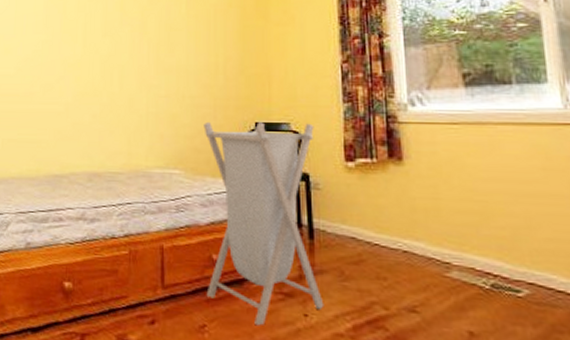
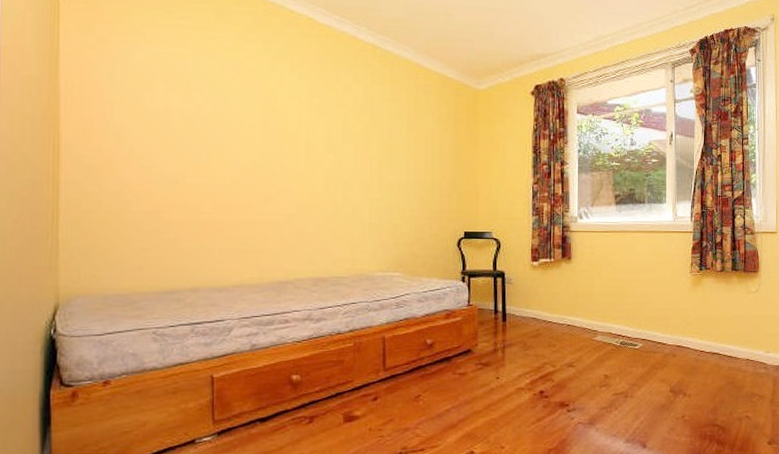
laundry hamper: present [203,121,324,326] -> none [421,231,511,390]

